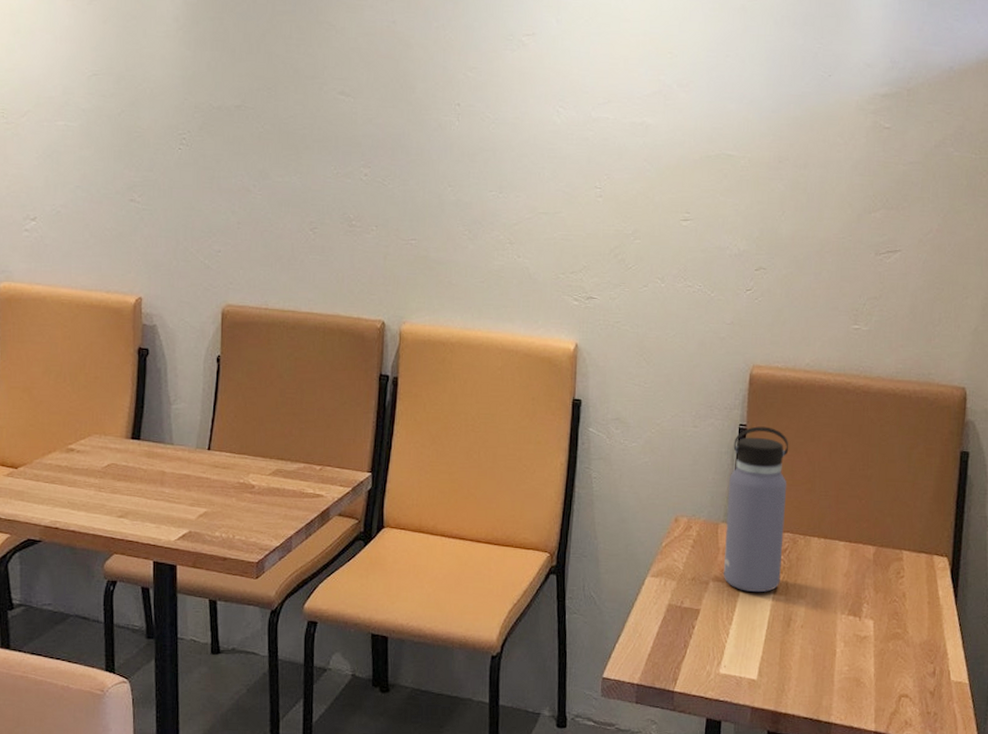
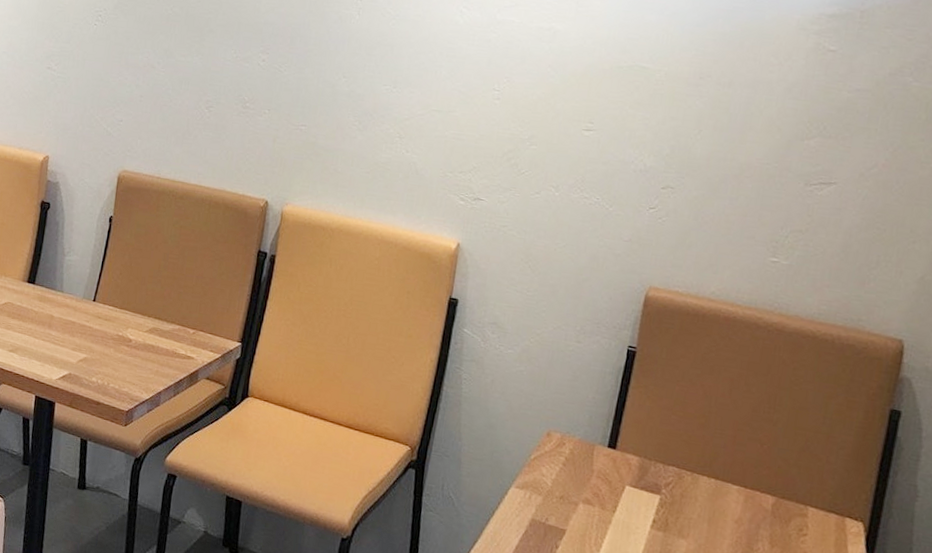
water bottle: present [723,426,789,593] -> none [595,350,684,525]

